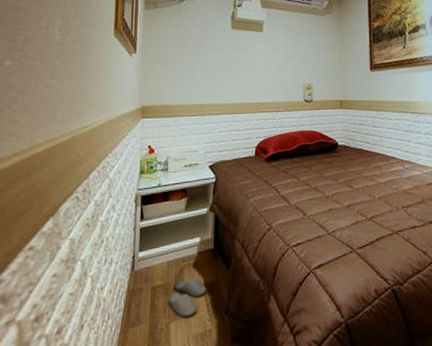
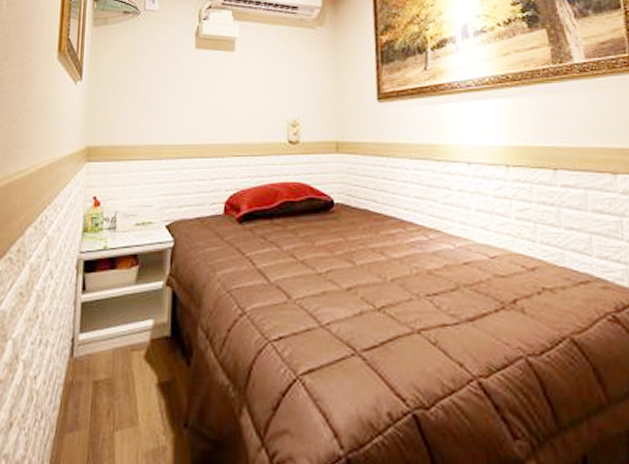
slippers: present [169,278,207,318] -> none [114,373,161,426]

